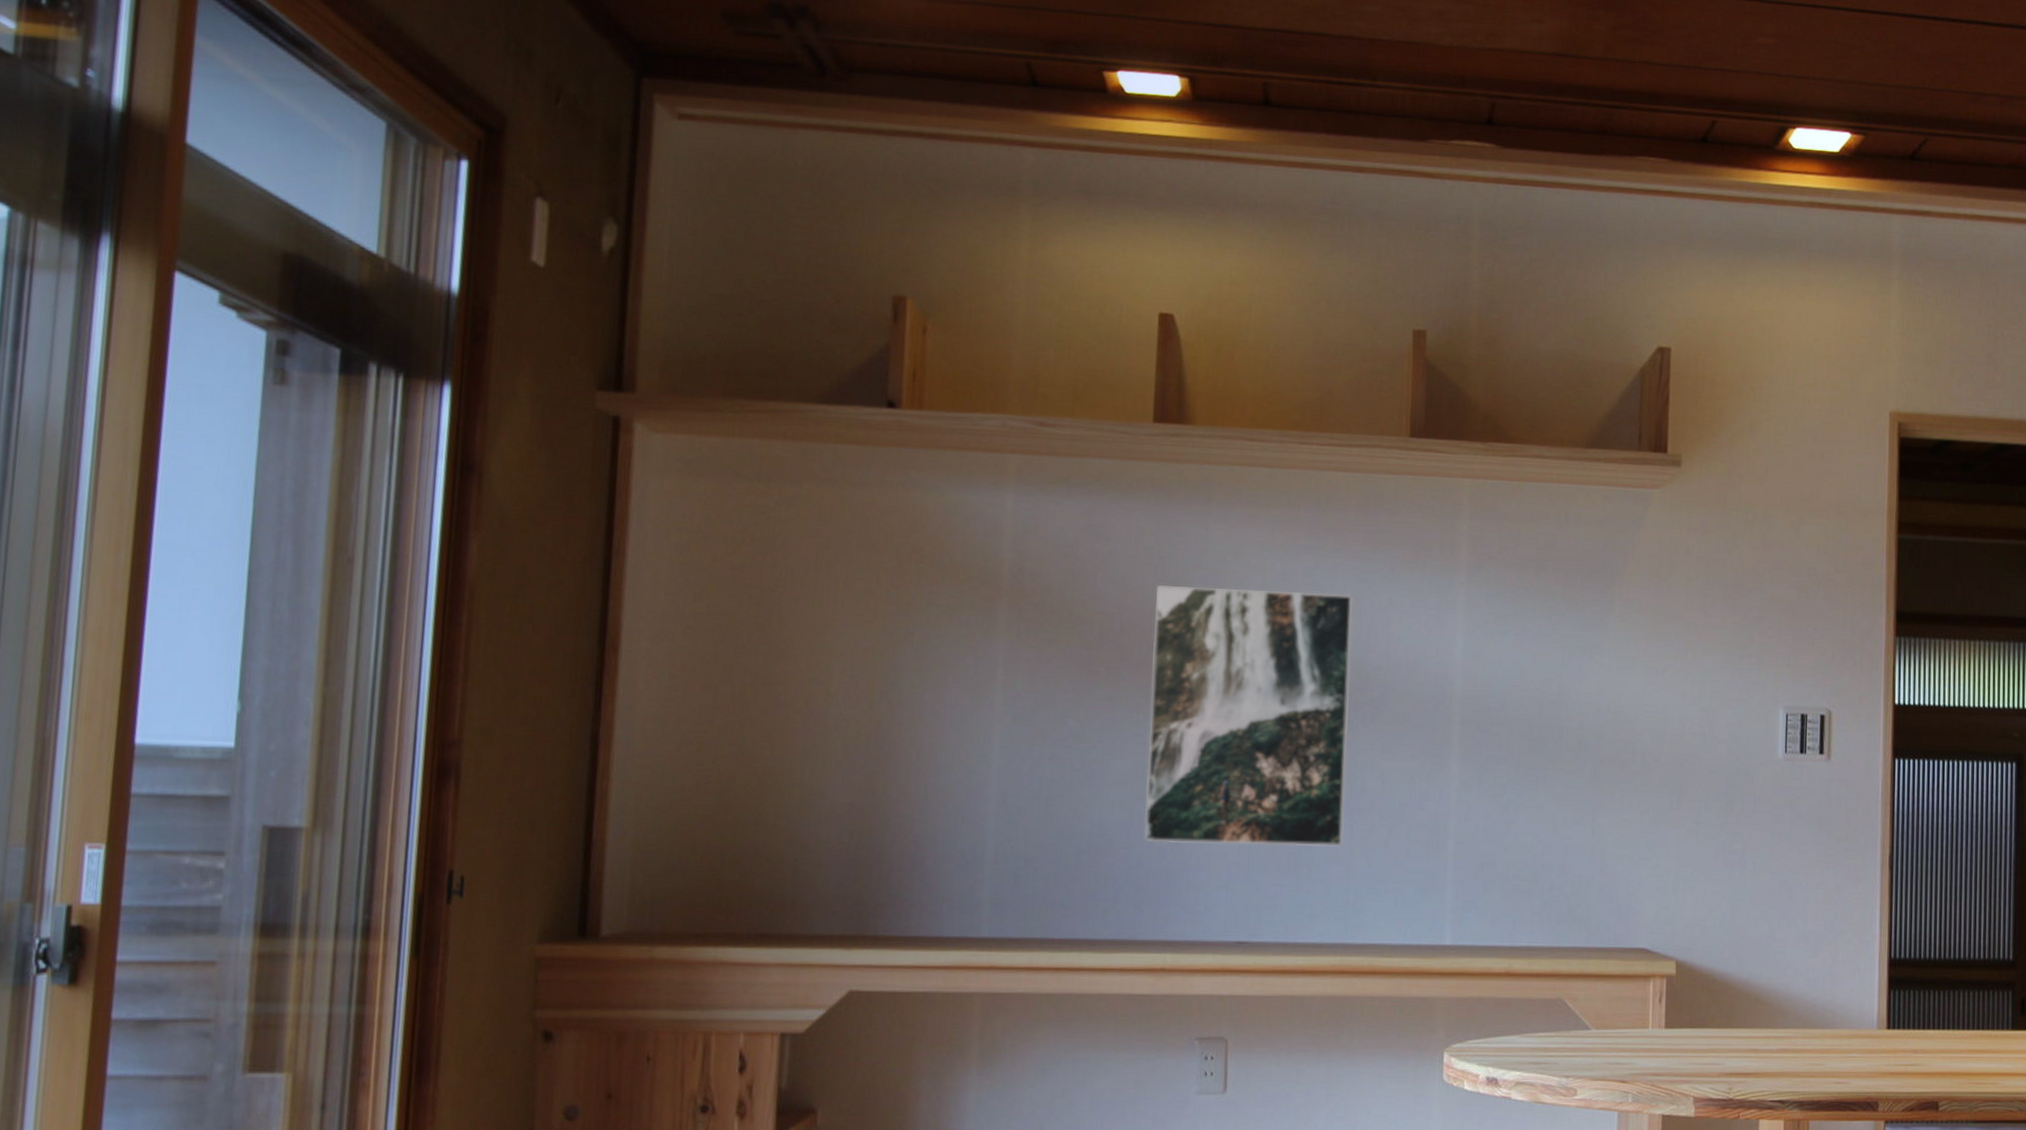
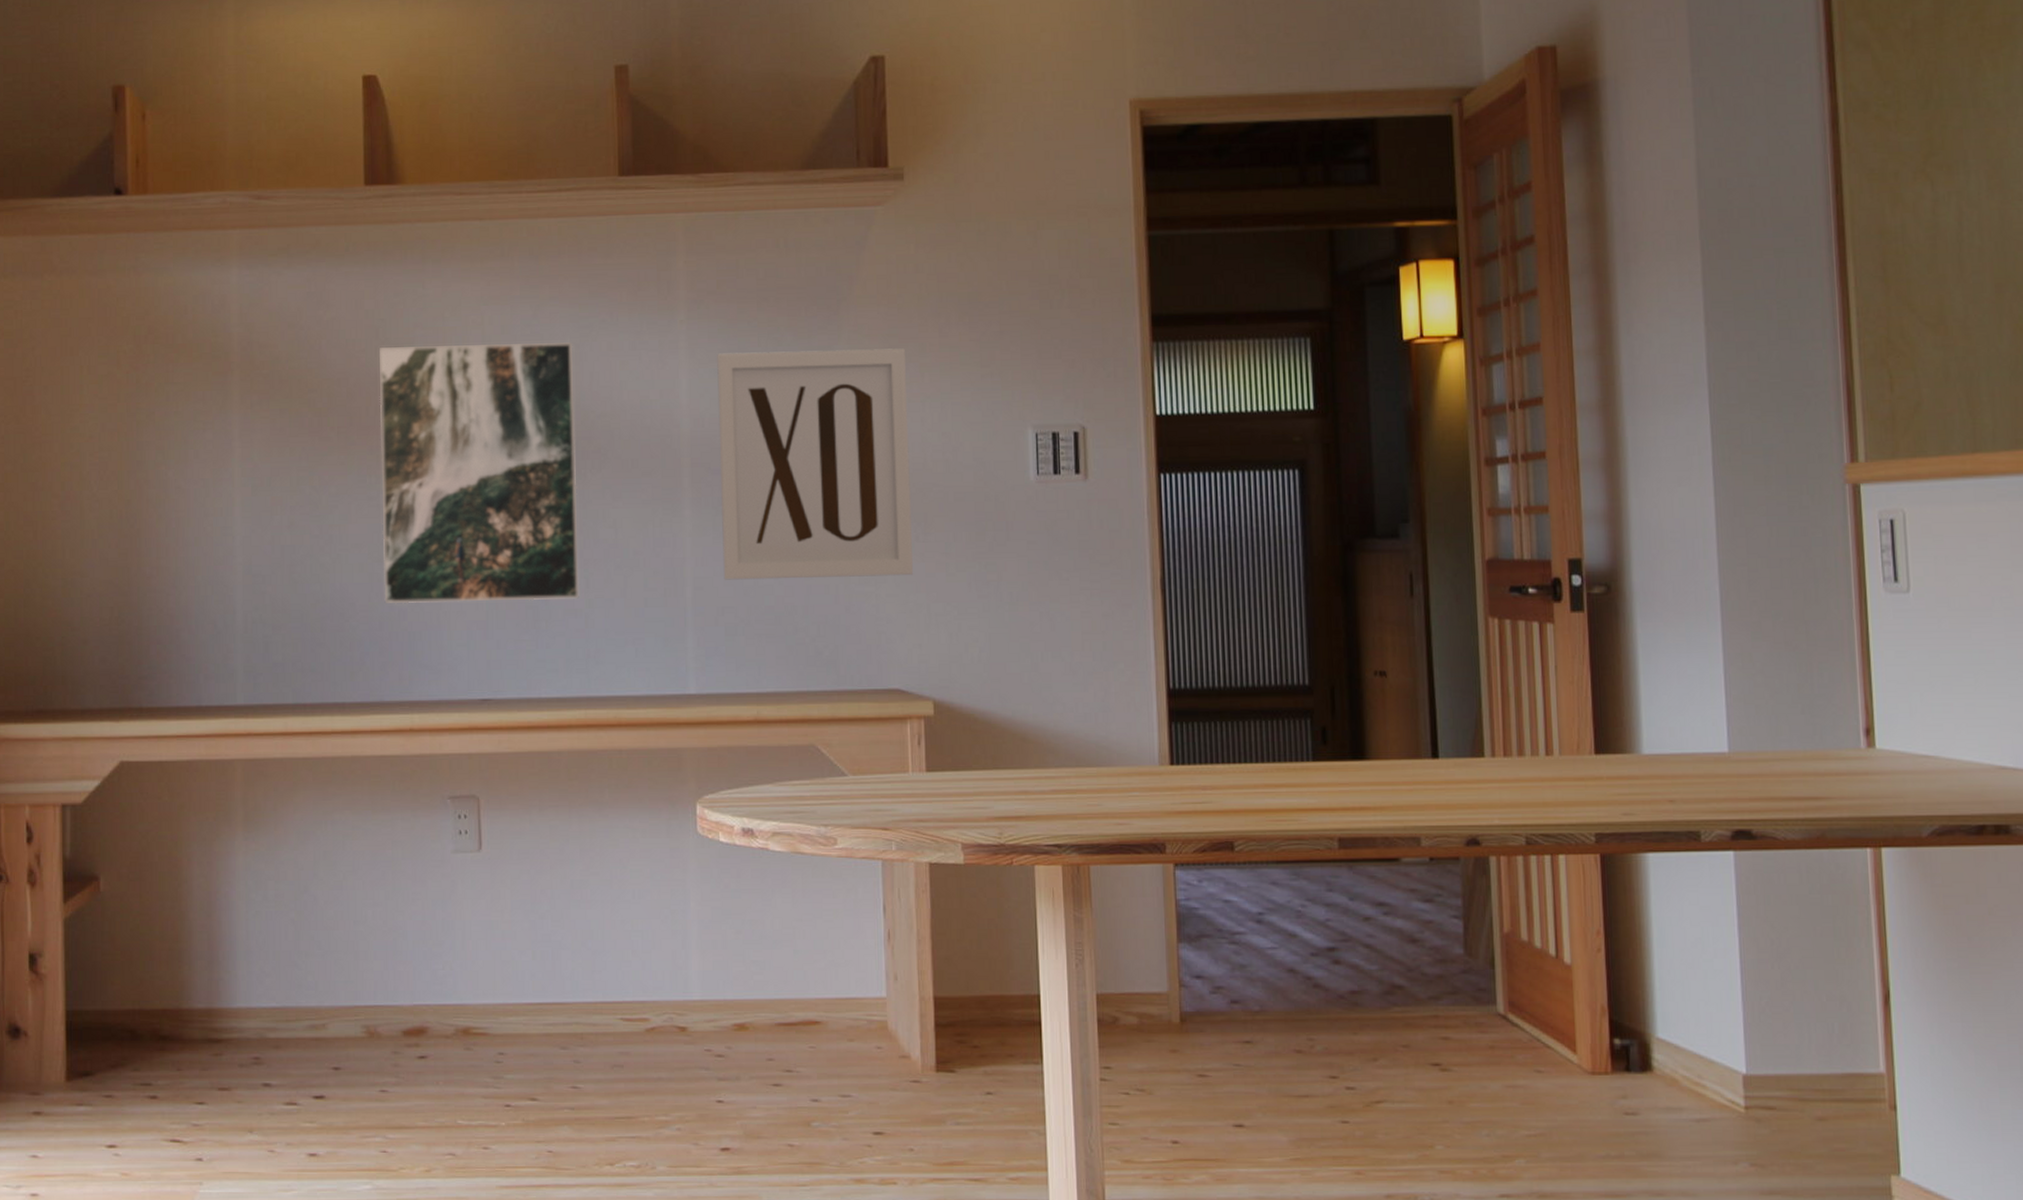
wall art: none [1485,617,1671,841] -> present [717,348,913,580]

